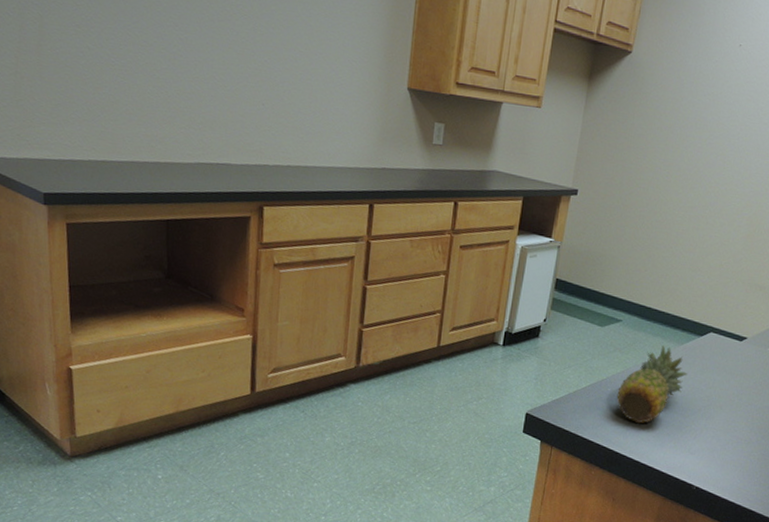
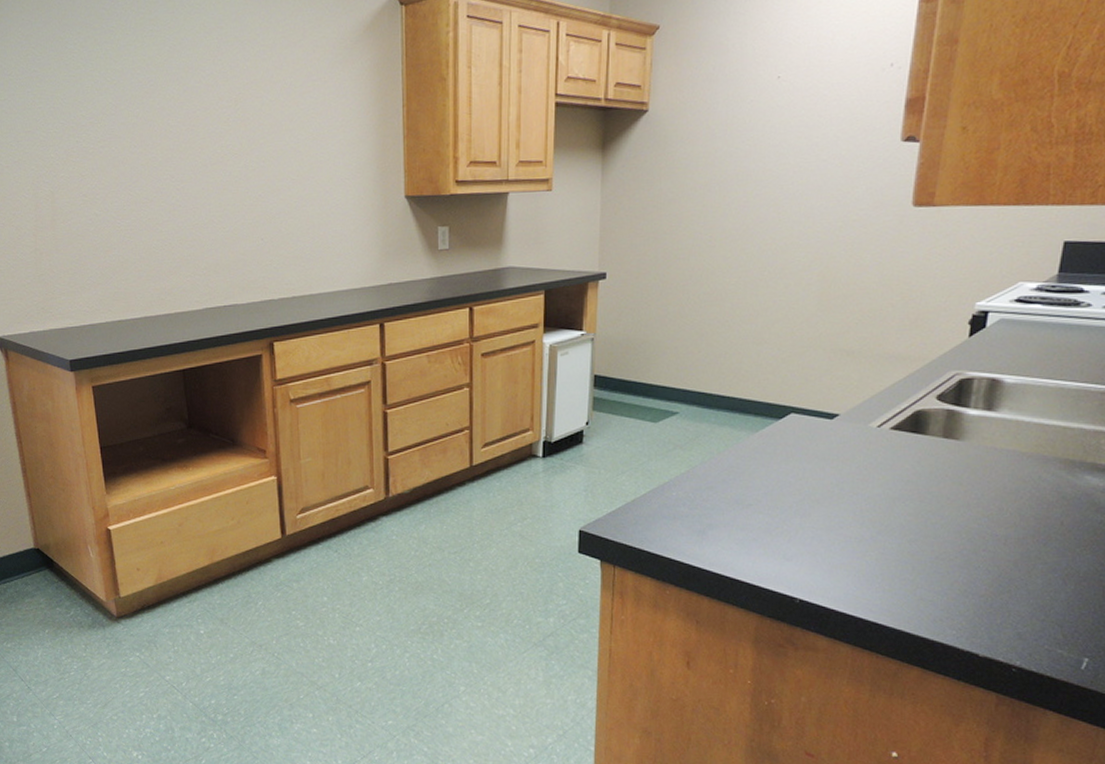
fruit: present [616,346,688,424] -> none [684,436,769,530]

